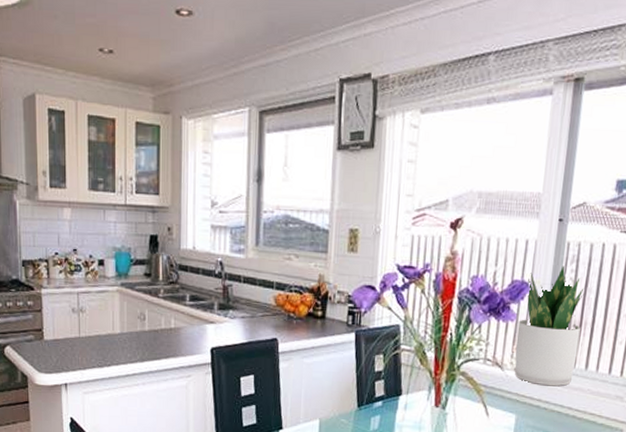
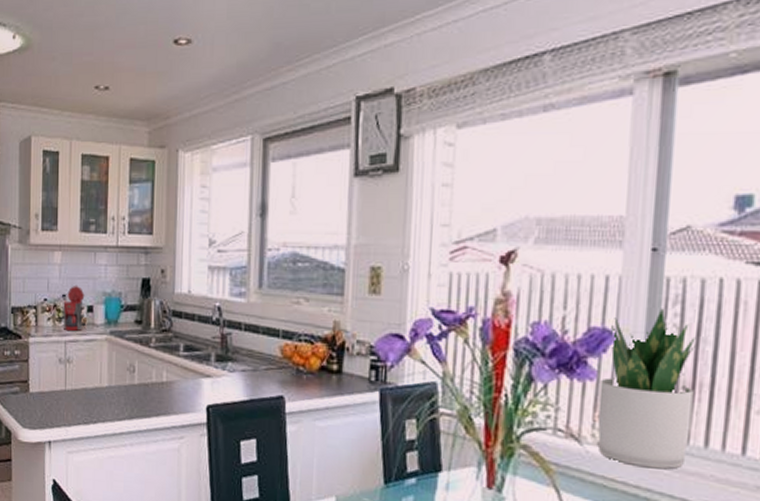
coffee maker: none [74,240,98,284] -> present [63,285,87,332]

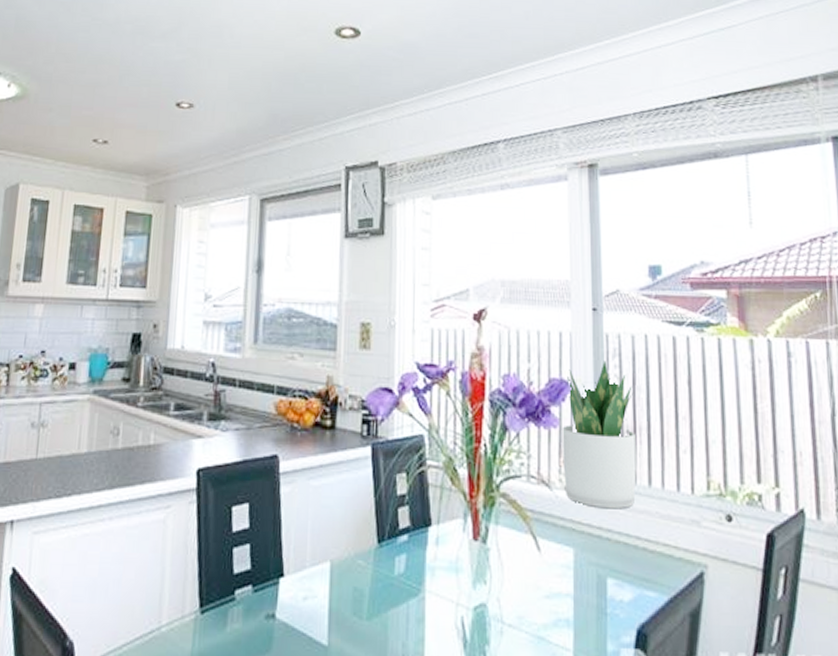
coffee maker: present [63,285,87,332] -> none [39,340,67,392]

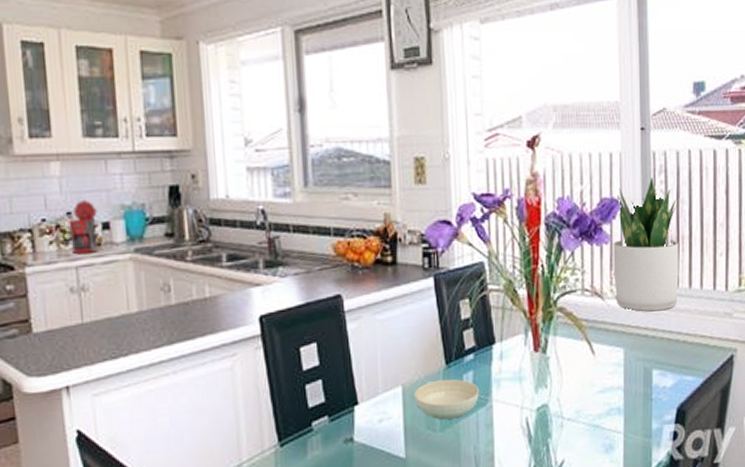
coffee maker: none [39,340,67,392] -> present [68,199,103,255]
bowl: none [342,559,413,607] -> present [414,379,480,420]

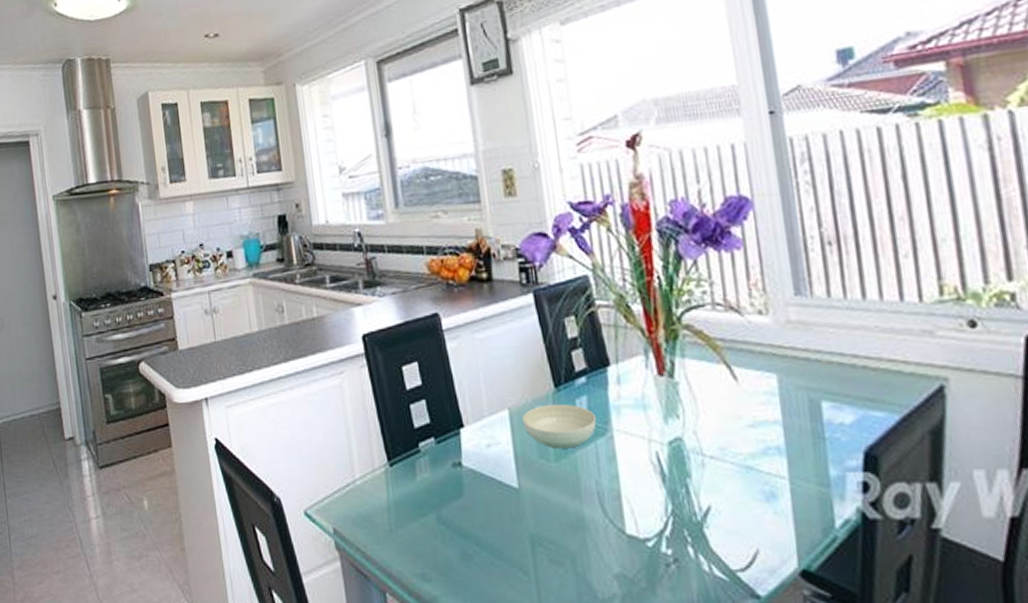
coffee maker: present [68,199,103,255] -> none [201,232,228,281]
planter: present [613,177,679,312] -> none [747,168,847,329]

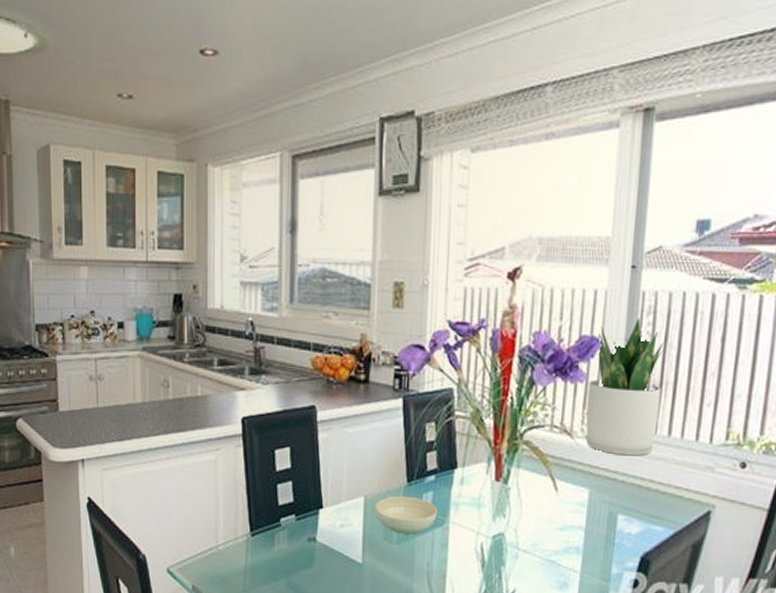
planter: none [747,168,847,329] -> present [585,318,664,456]

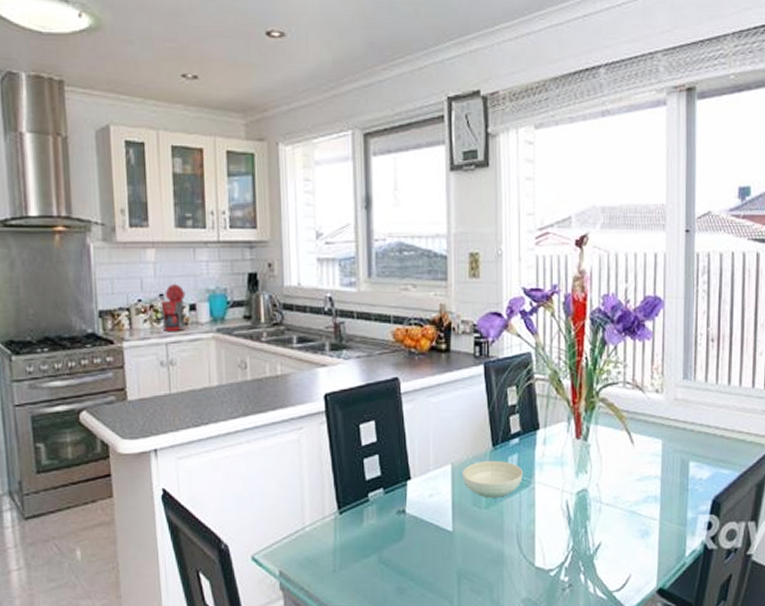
coffee maker: none [92,301,118,349] -> present [161,283,190,332]
planter: present [585,318,664,456] -> none [654,277,719,406]

